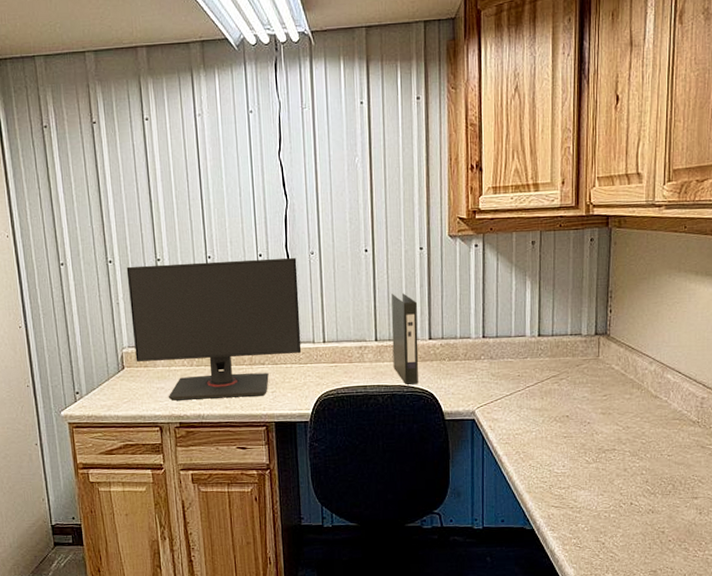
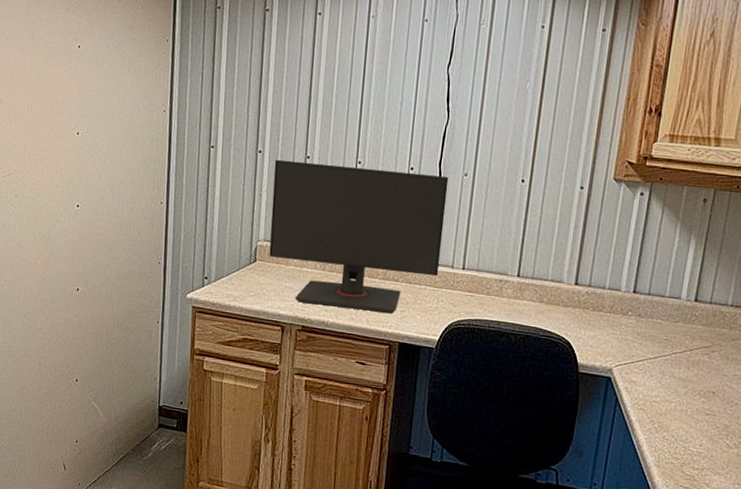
binder: present [391,293,419,384] -> none [532,230,569,329]

